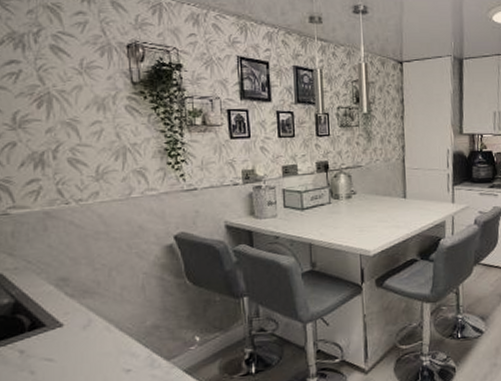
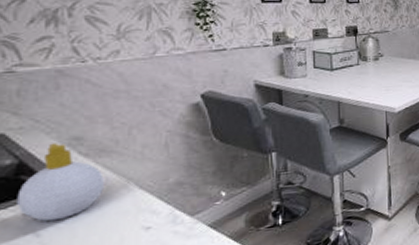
soap bottle: none [14,283,88,360] -> present [17,143,104,222]

